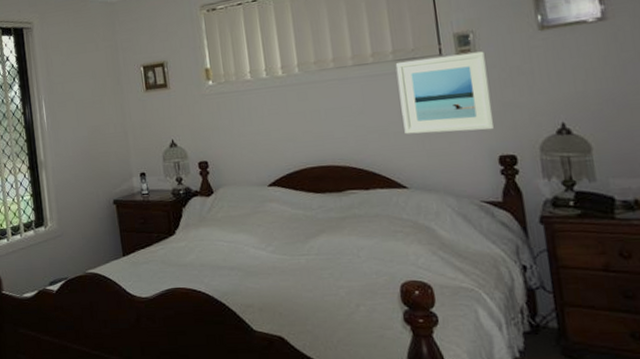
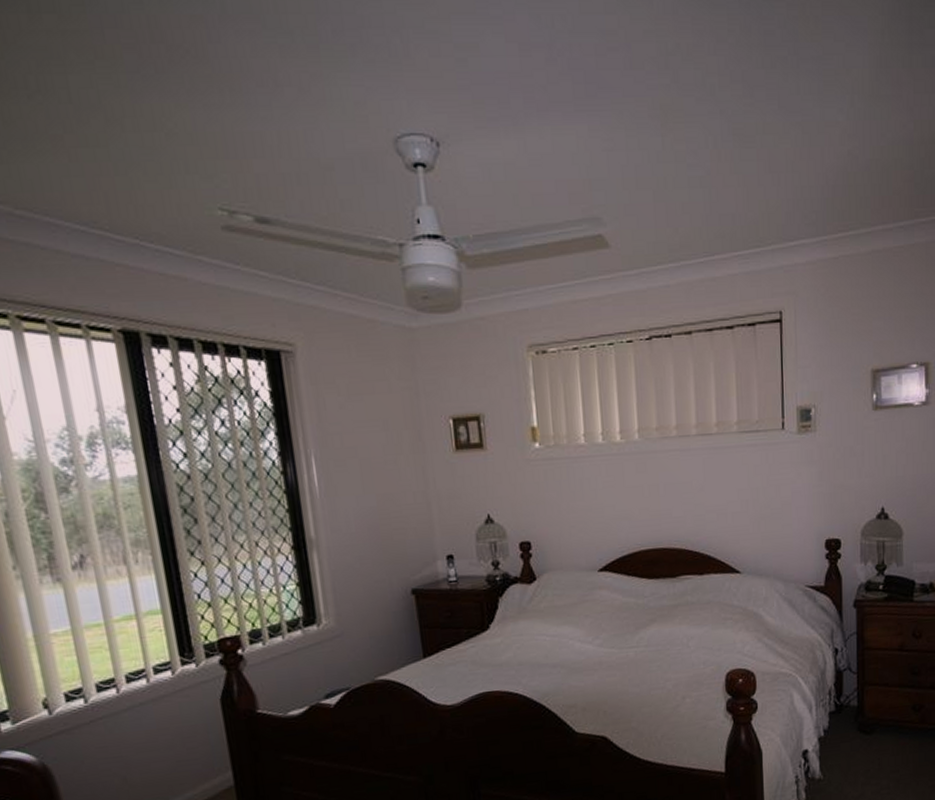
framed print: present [395,51,495,135] -> none [739,428,825,515]

